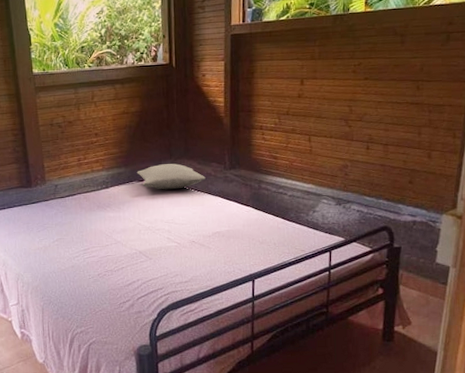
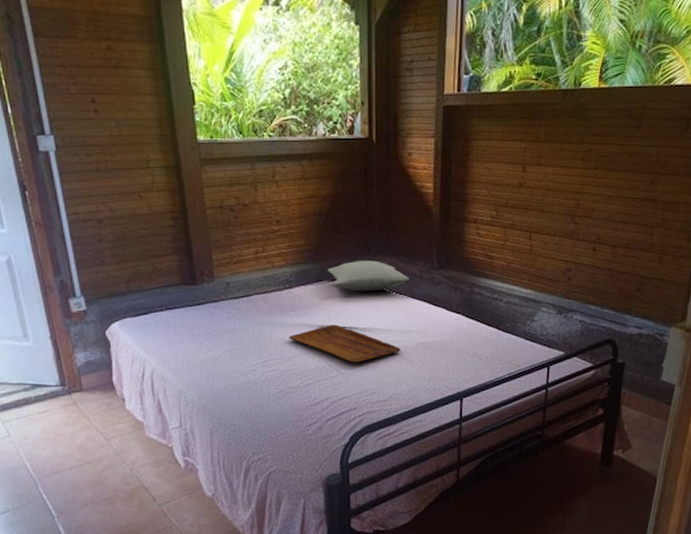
tray: none [105,217,200,250] -> present [288,324,401,363]

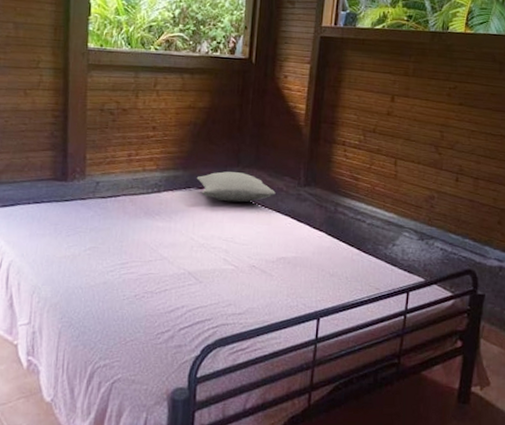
tray: present [288,324,401,363] -> none [151,231,262,273]

